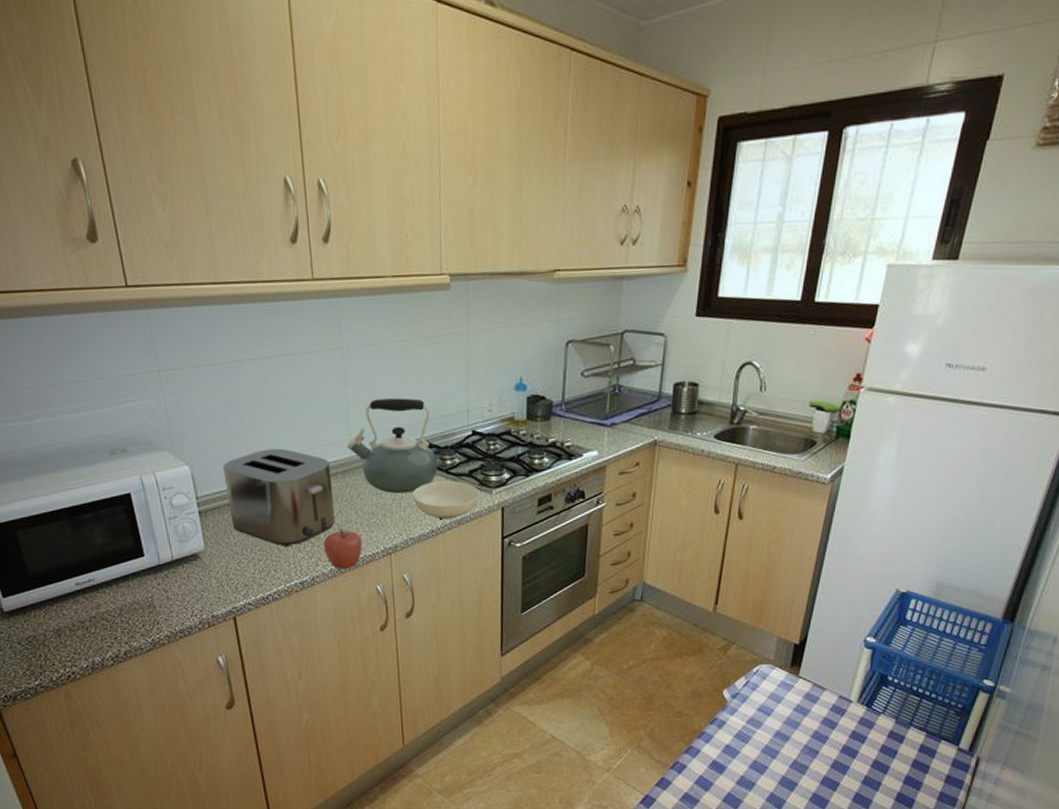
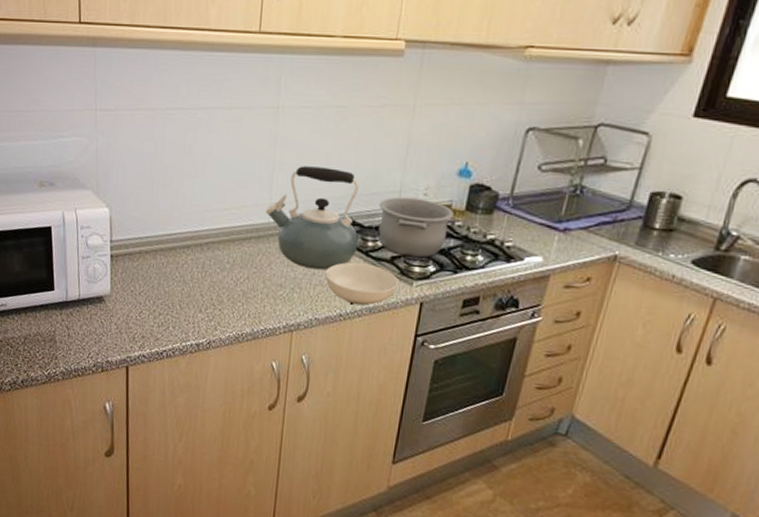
toaster: present [223,448,336,547] -> none [139,202,245,305]
fruit: present [323,529,362,570] -> none [224,296,265,340]
cooking pot: none [450,414,518,469] -> present [378,196,455,258]

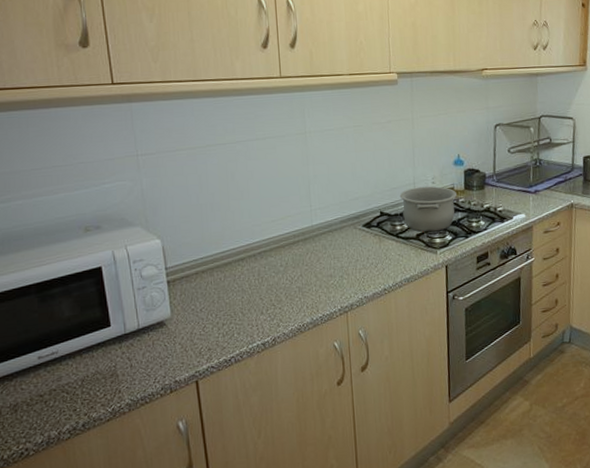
kettle: present [265,166,359,270] -> none [307,174,389,257]
bowl: present [325,262,400,306] -> none [366,243,427,279]

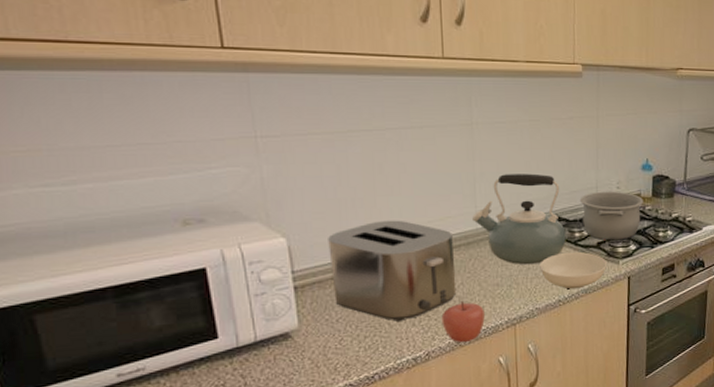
toaster: none [193,220,297,310] -> present [328,220,457,321]
fruit: none [284,291,321,330] -> present [441,301,485,343]
kettle: none [307,174,389,257] -> present [471,173,566,265]
bowl: none [366,243,427,279] -> present [539,251,608,290]

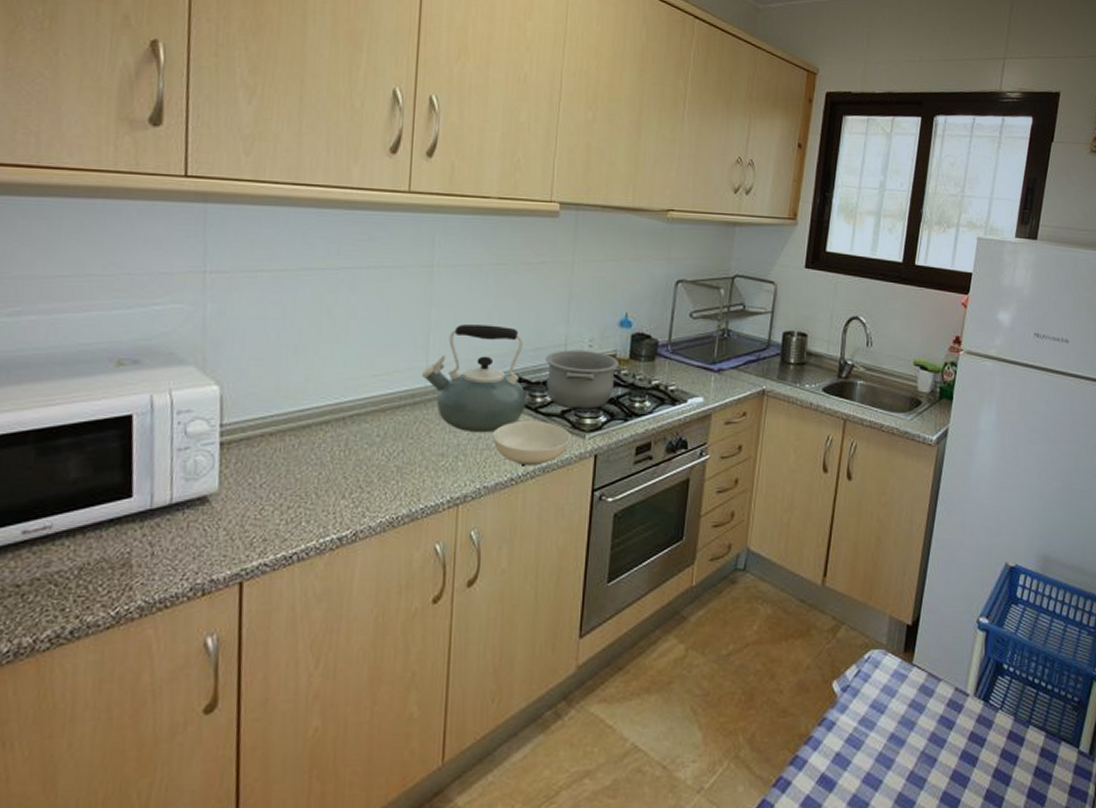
toaster: present [328,220,457,321] -> none [261,371,398,491]
fruit: present [441,301,485,343] -> none [375,472,424,523]

